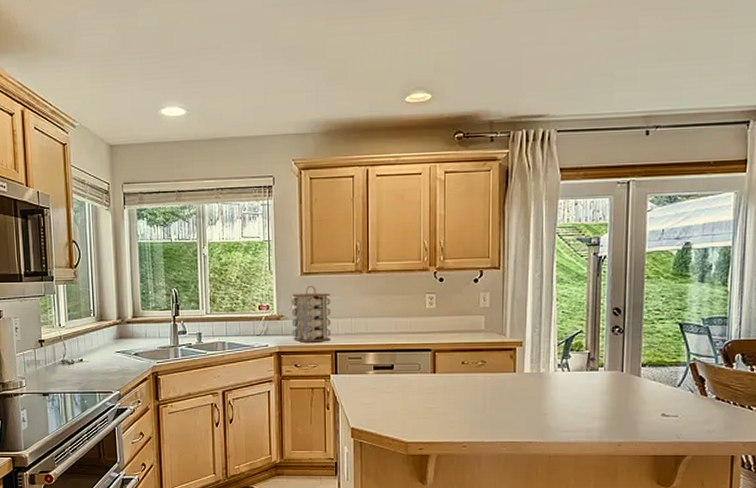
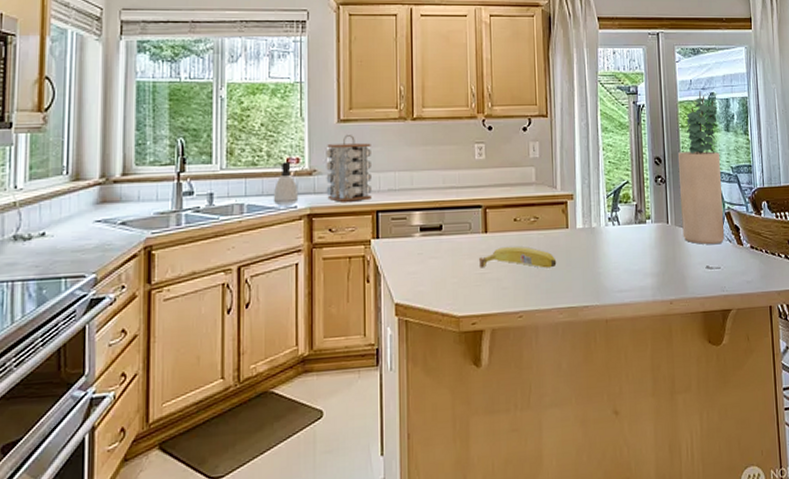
soap dispenser: none [247,309,269,346] -> present [273,162,299,208]
fruit: none [426,386,502,407] -> present [478,246,557,269]
vase: none [638,241,691,394] -> present [677,91,725,245]

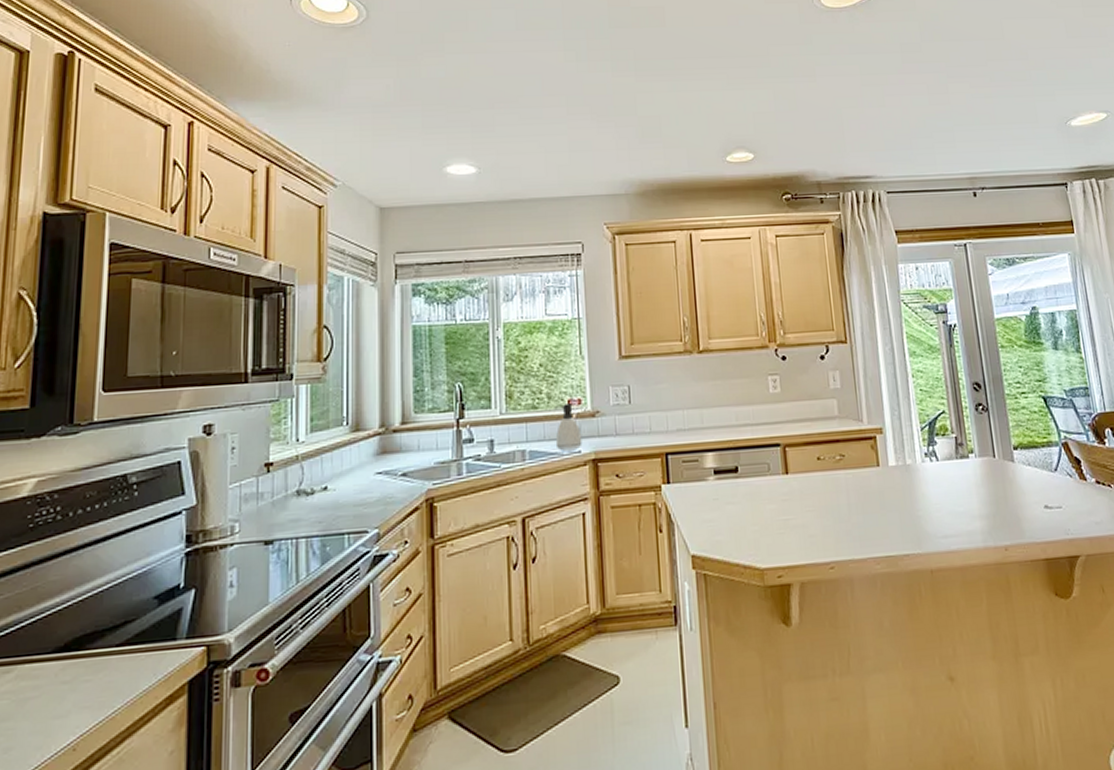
spice rack: present [326,134,372,202] -> none [608,370,660,445]
fruit: present [478,246,557,269] -> none [780,488,869,514]
vase: present [677,91,725,245] -> none [999,306,1064,481]

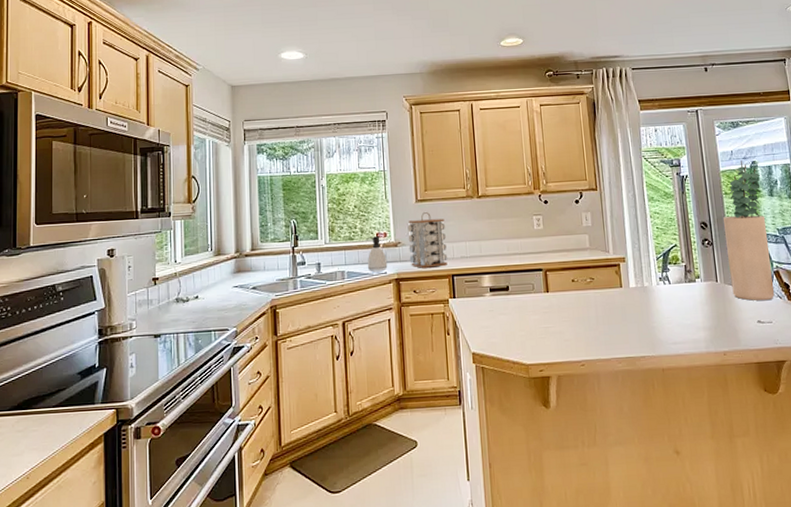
spice rack: none [608,370,660,445] -> present [407,211,448,268]
vase: none [999,306,1064,481] -> present [722,160,775,301]

